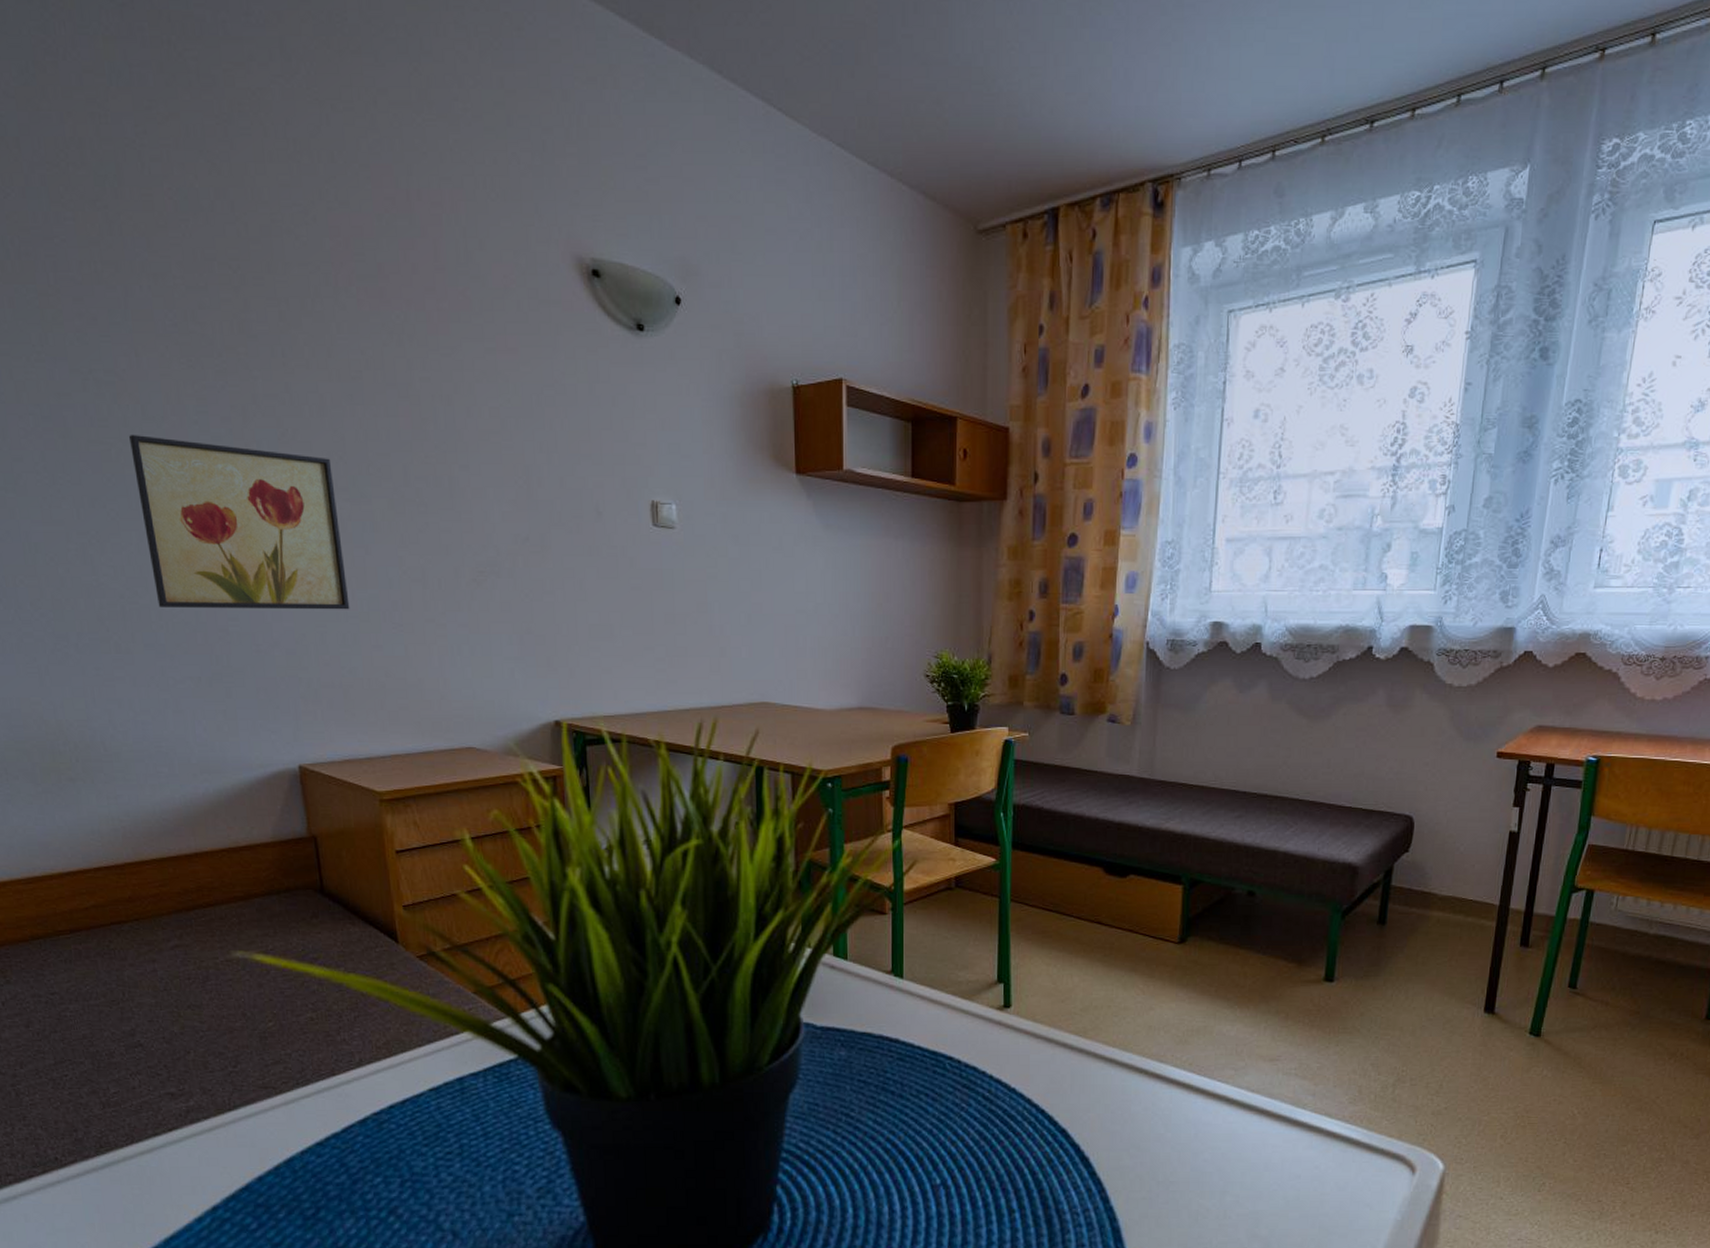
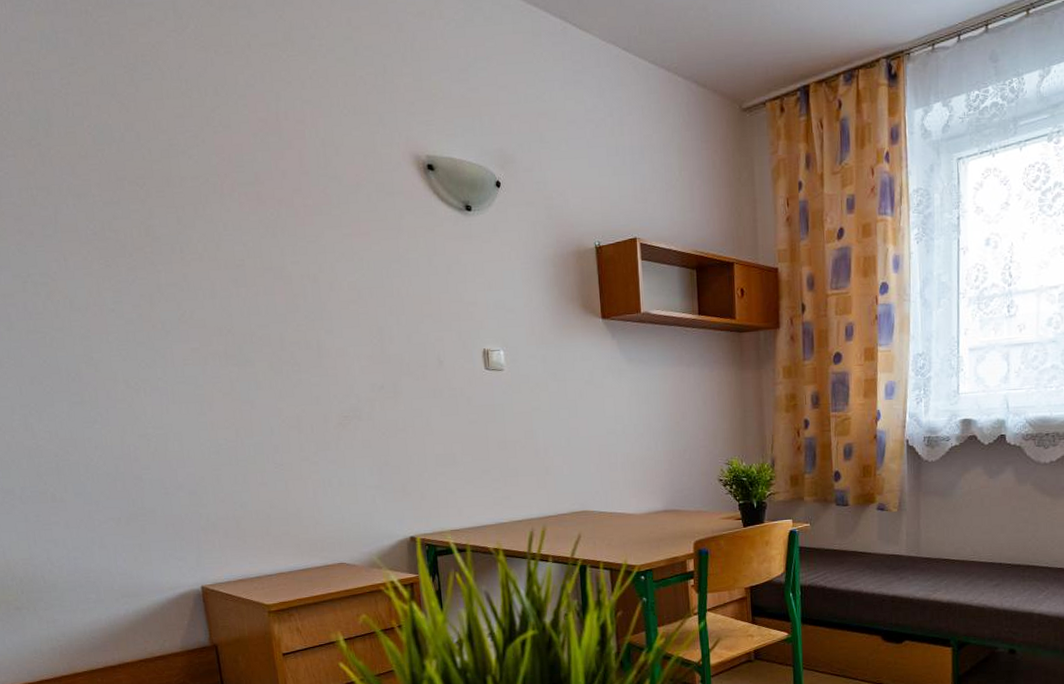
wall art: present [128,435,350,610] -> none [59,323,240,463]

